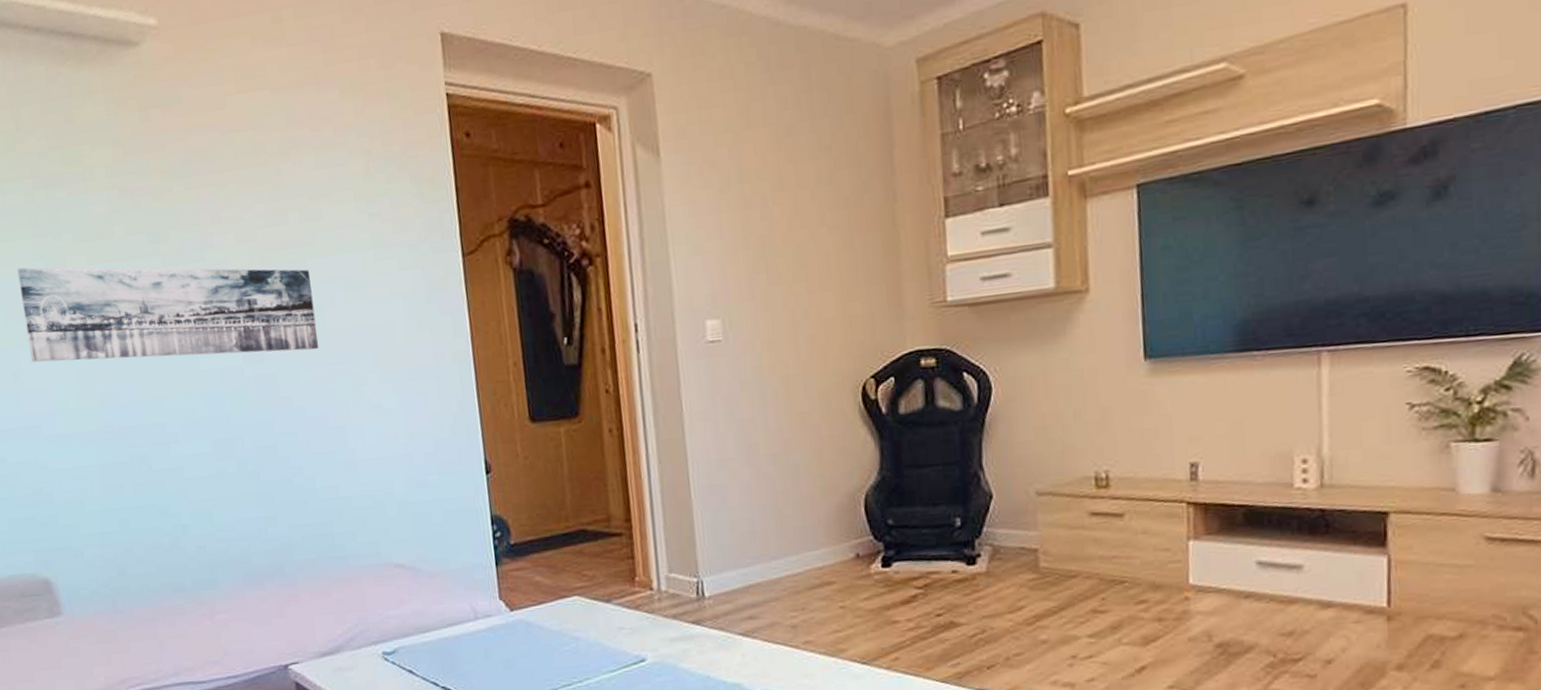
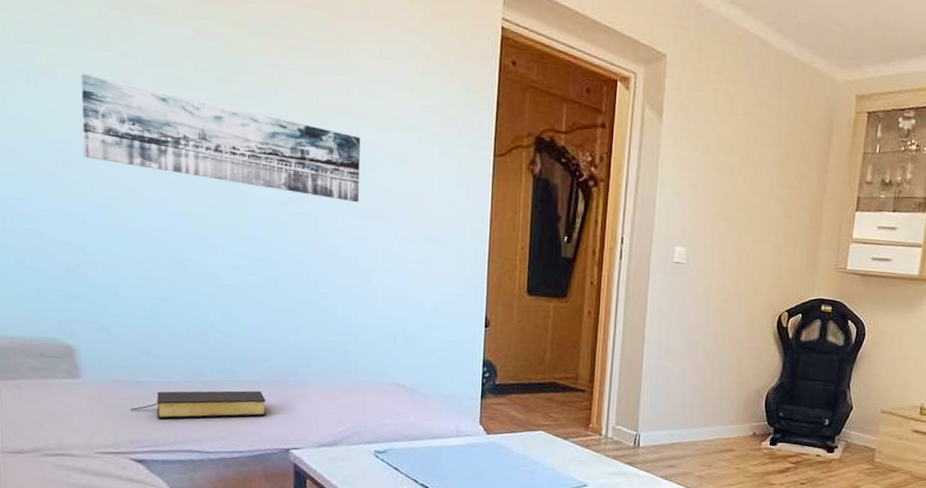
bible: none [116,598,257,650] -> present [130,390,266,419]

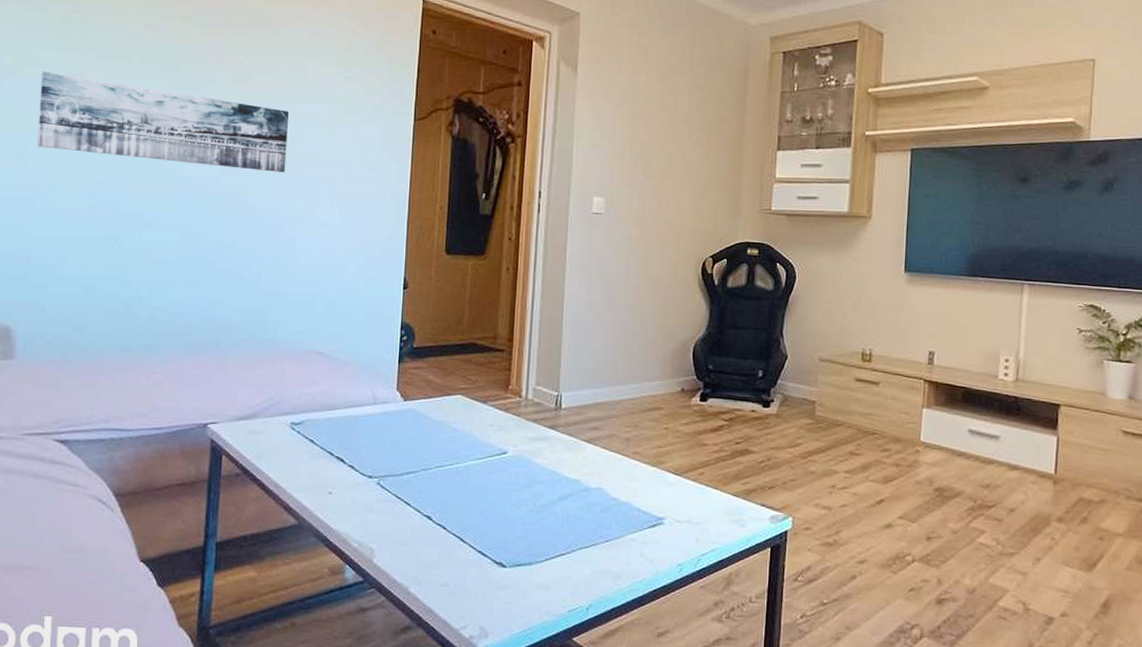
bible: present [130,390,266,419] -> none [58,364,188,397]

